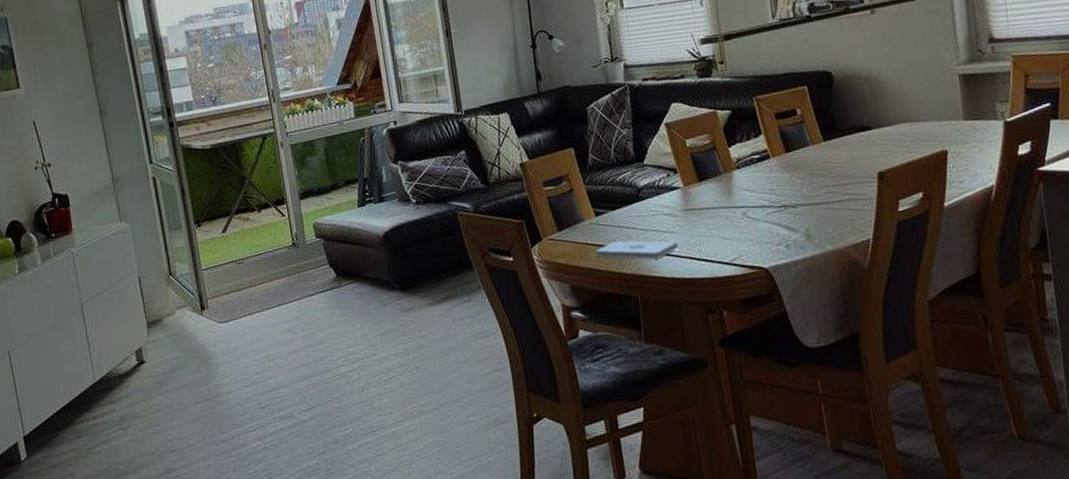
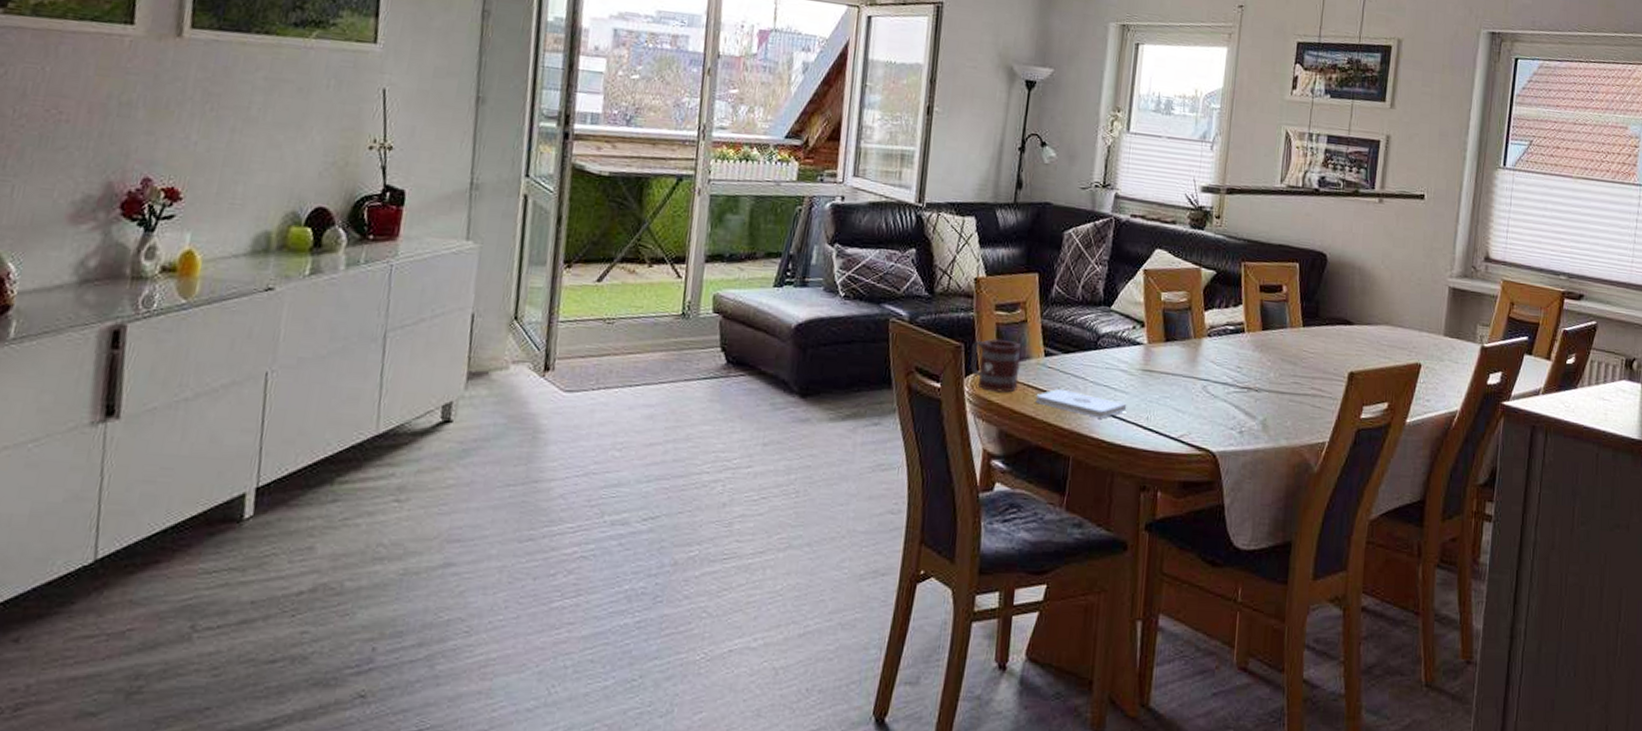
mug: none [531,209,579,255] -> present [970,338,1022,393]

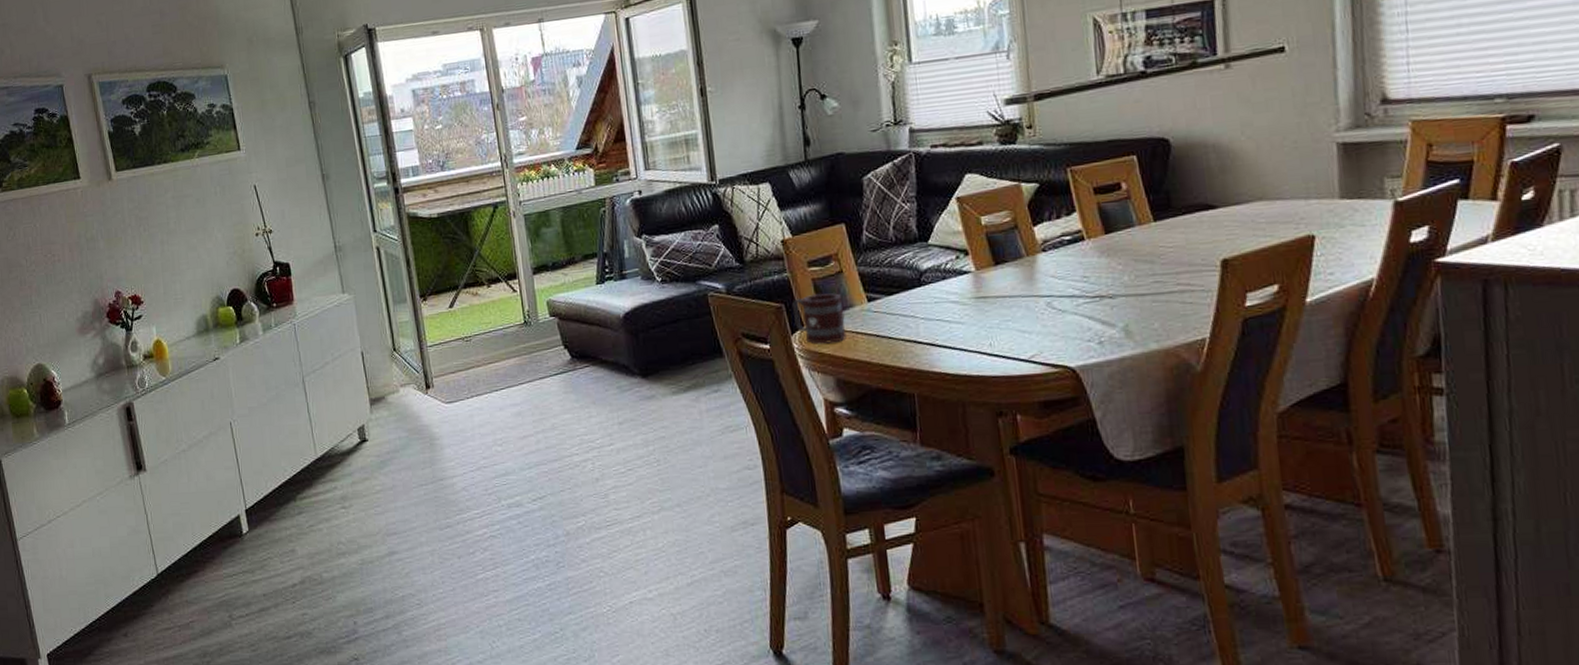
notepad: present [1035,388,1127,419] -> none [867,330,966,353]

